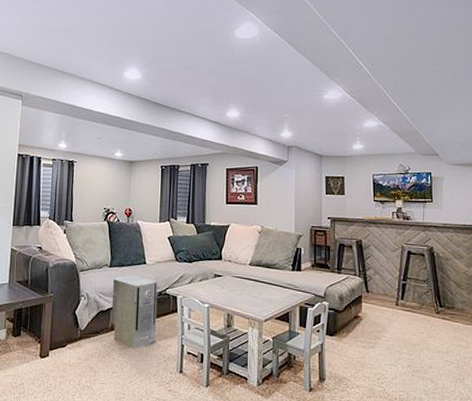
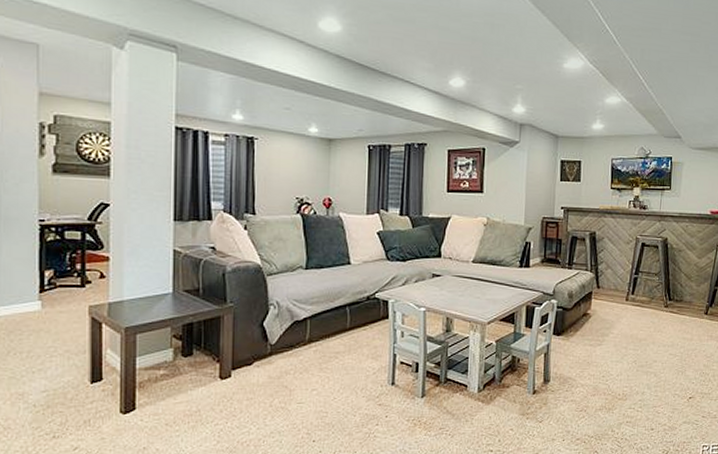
air purifier: present [111,274,158,349] -> none [309,277,365,362]

